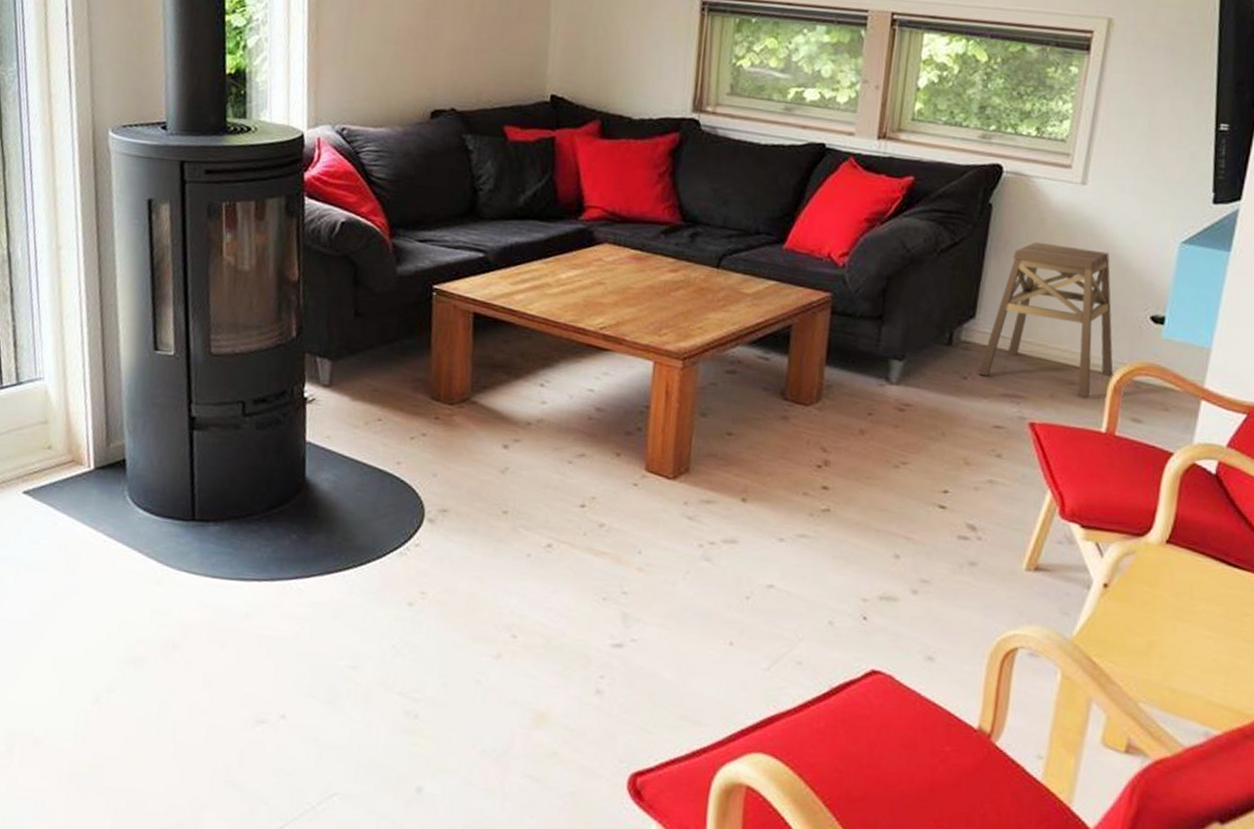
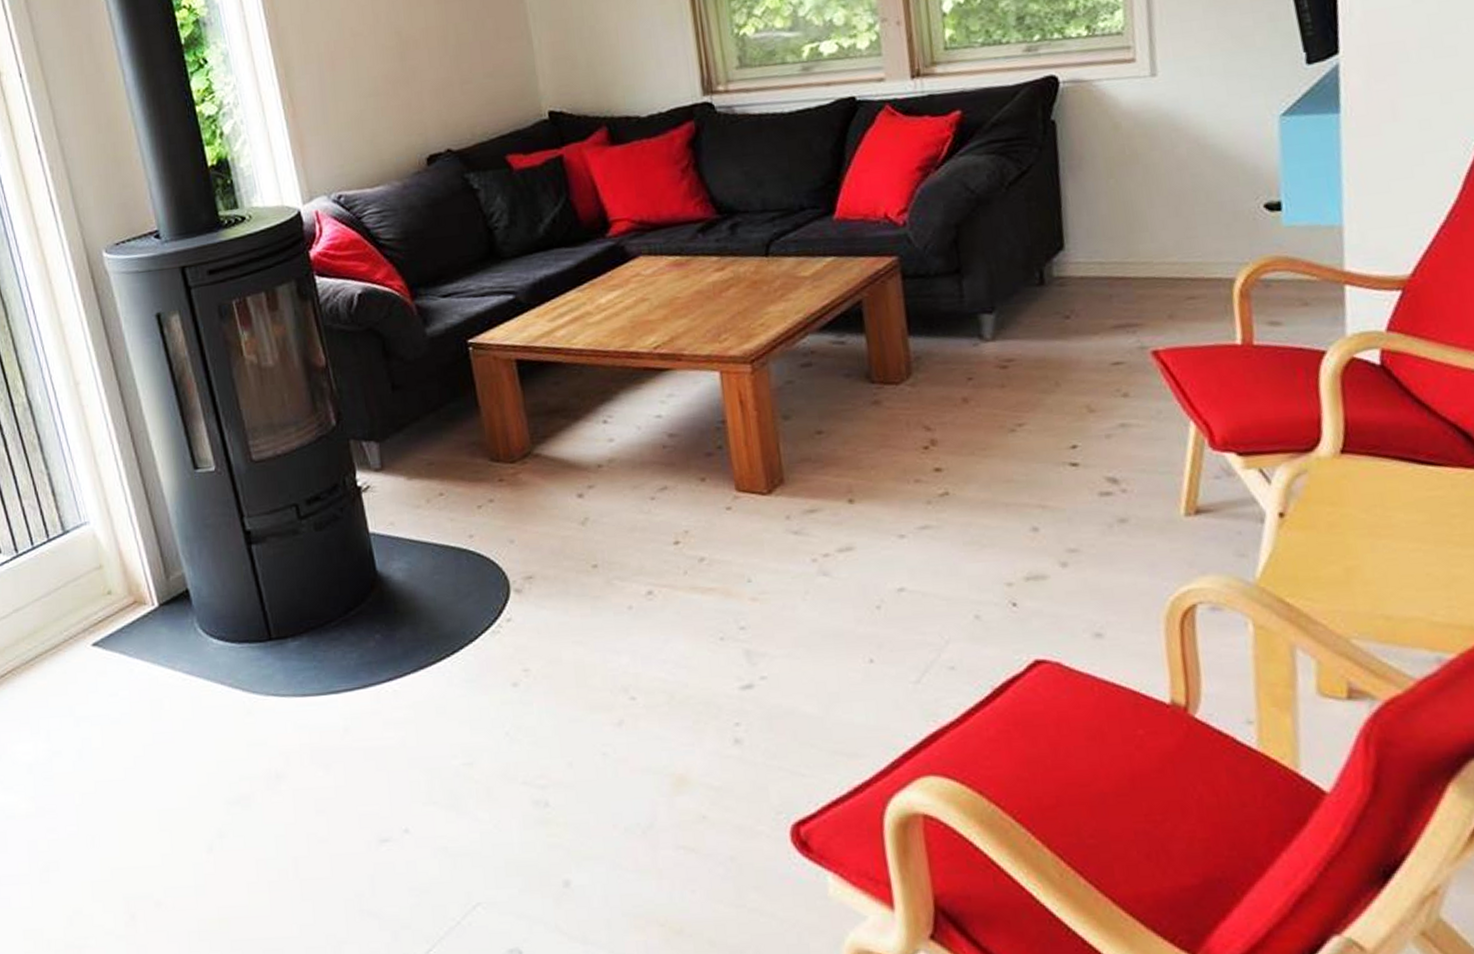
stool: present [978,241,1113,397] -> none [1081,144,1236,311]

